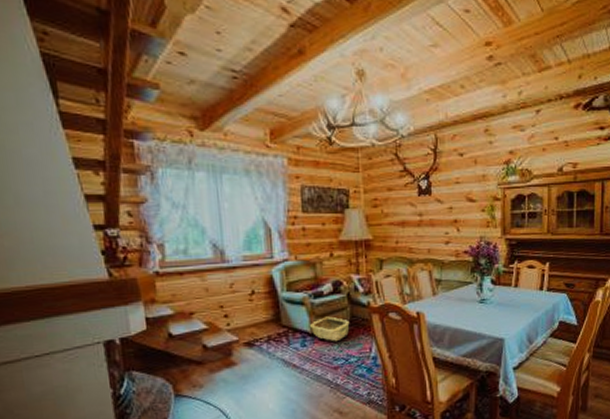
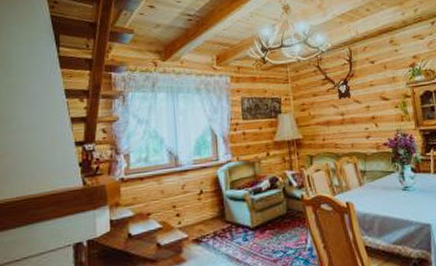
woven basket: present [310,316,350,342] -> none [251,210,286,235]

